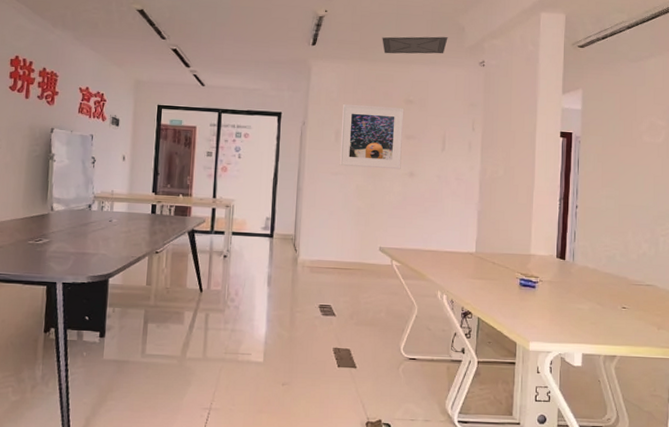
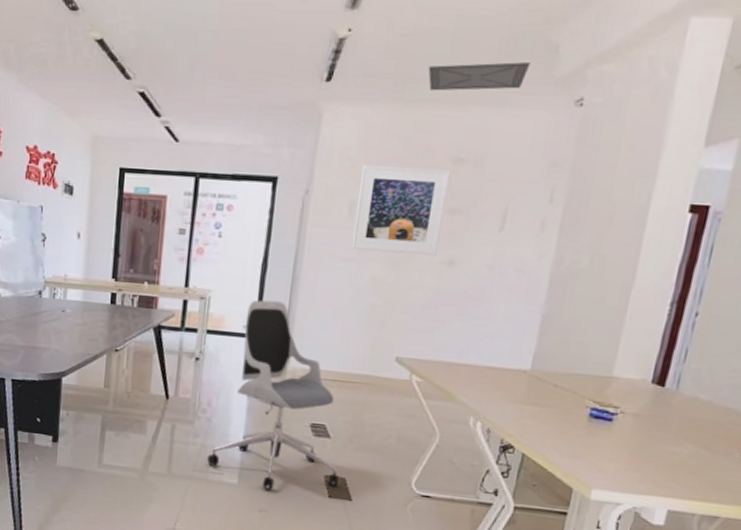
office chair: none [237,206,344,365] -> present [207,300,339,490]

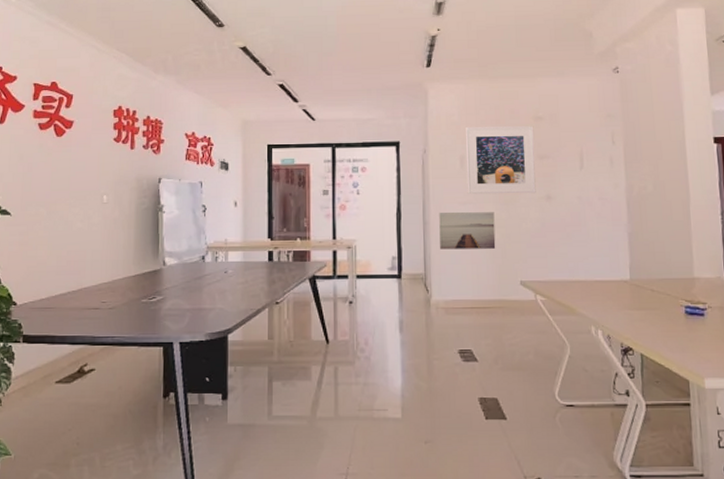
office chair: present [207,300,339,490] -> none [371,244,491,420]
wall art: none [307,268,380,317] -> present [439,212,496,250]
ceiling vent: present [428,62,531,91] -> none [502,45,575,69]

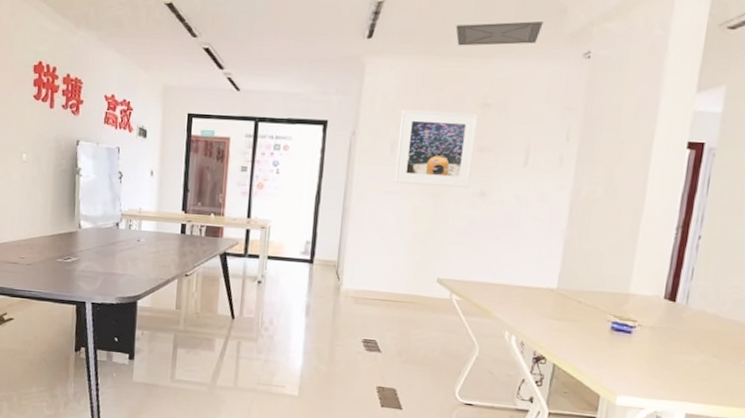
wall art: present [439,212,496,250] -> none [357,200,420,243]
ceiling vent: none [502,45,575,69] -> present [455,21,544,46]

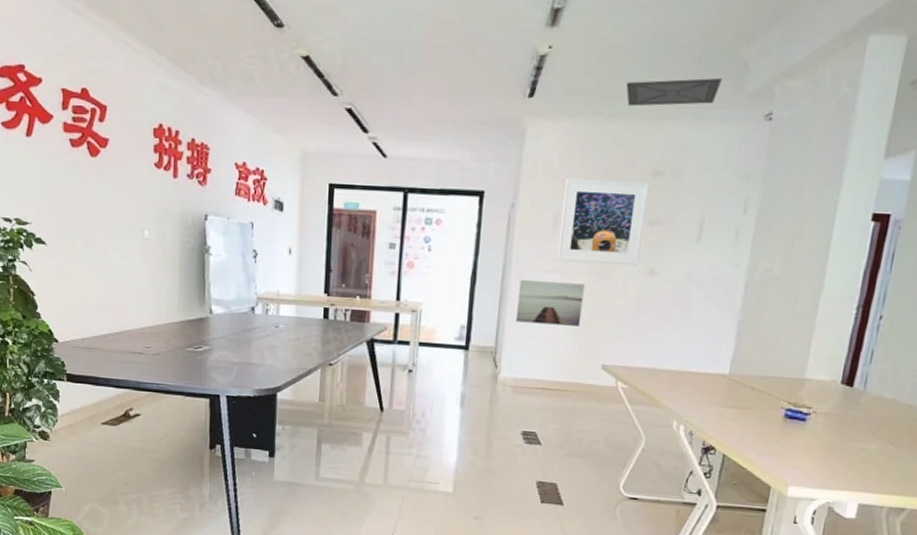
wall art: none [357,200,420,243] -> present [516,280,585,326]

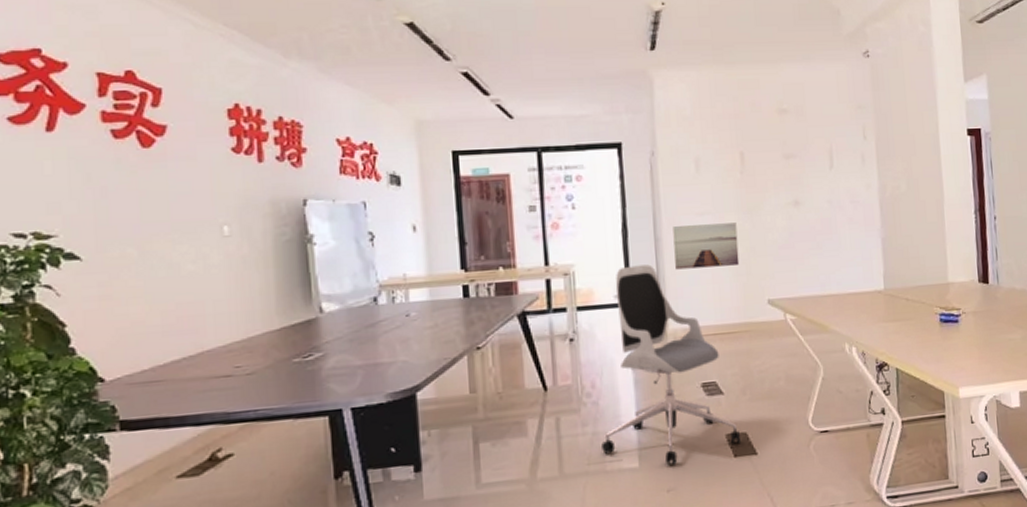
office chair: none [422,311,550,498] -> present [602,264,740,465]
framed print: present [556,179,650,266] -> none [700,120,783,204]
ceiling vent: present [626,78,722,107] -> none [739,24,821,53]

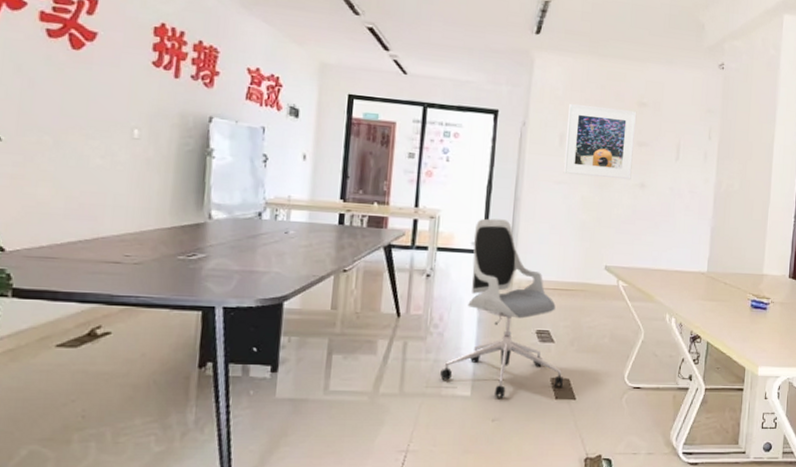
wall art: present [673,222,740,270] -> none [529,190,588,232]
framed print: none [700,120,783,204] -> present [563,104,637,180]

